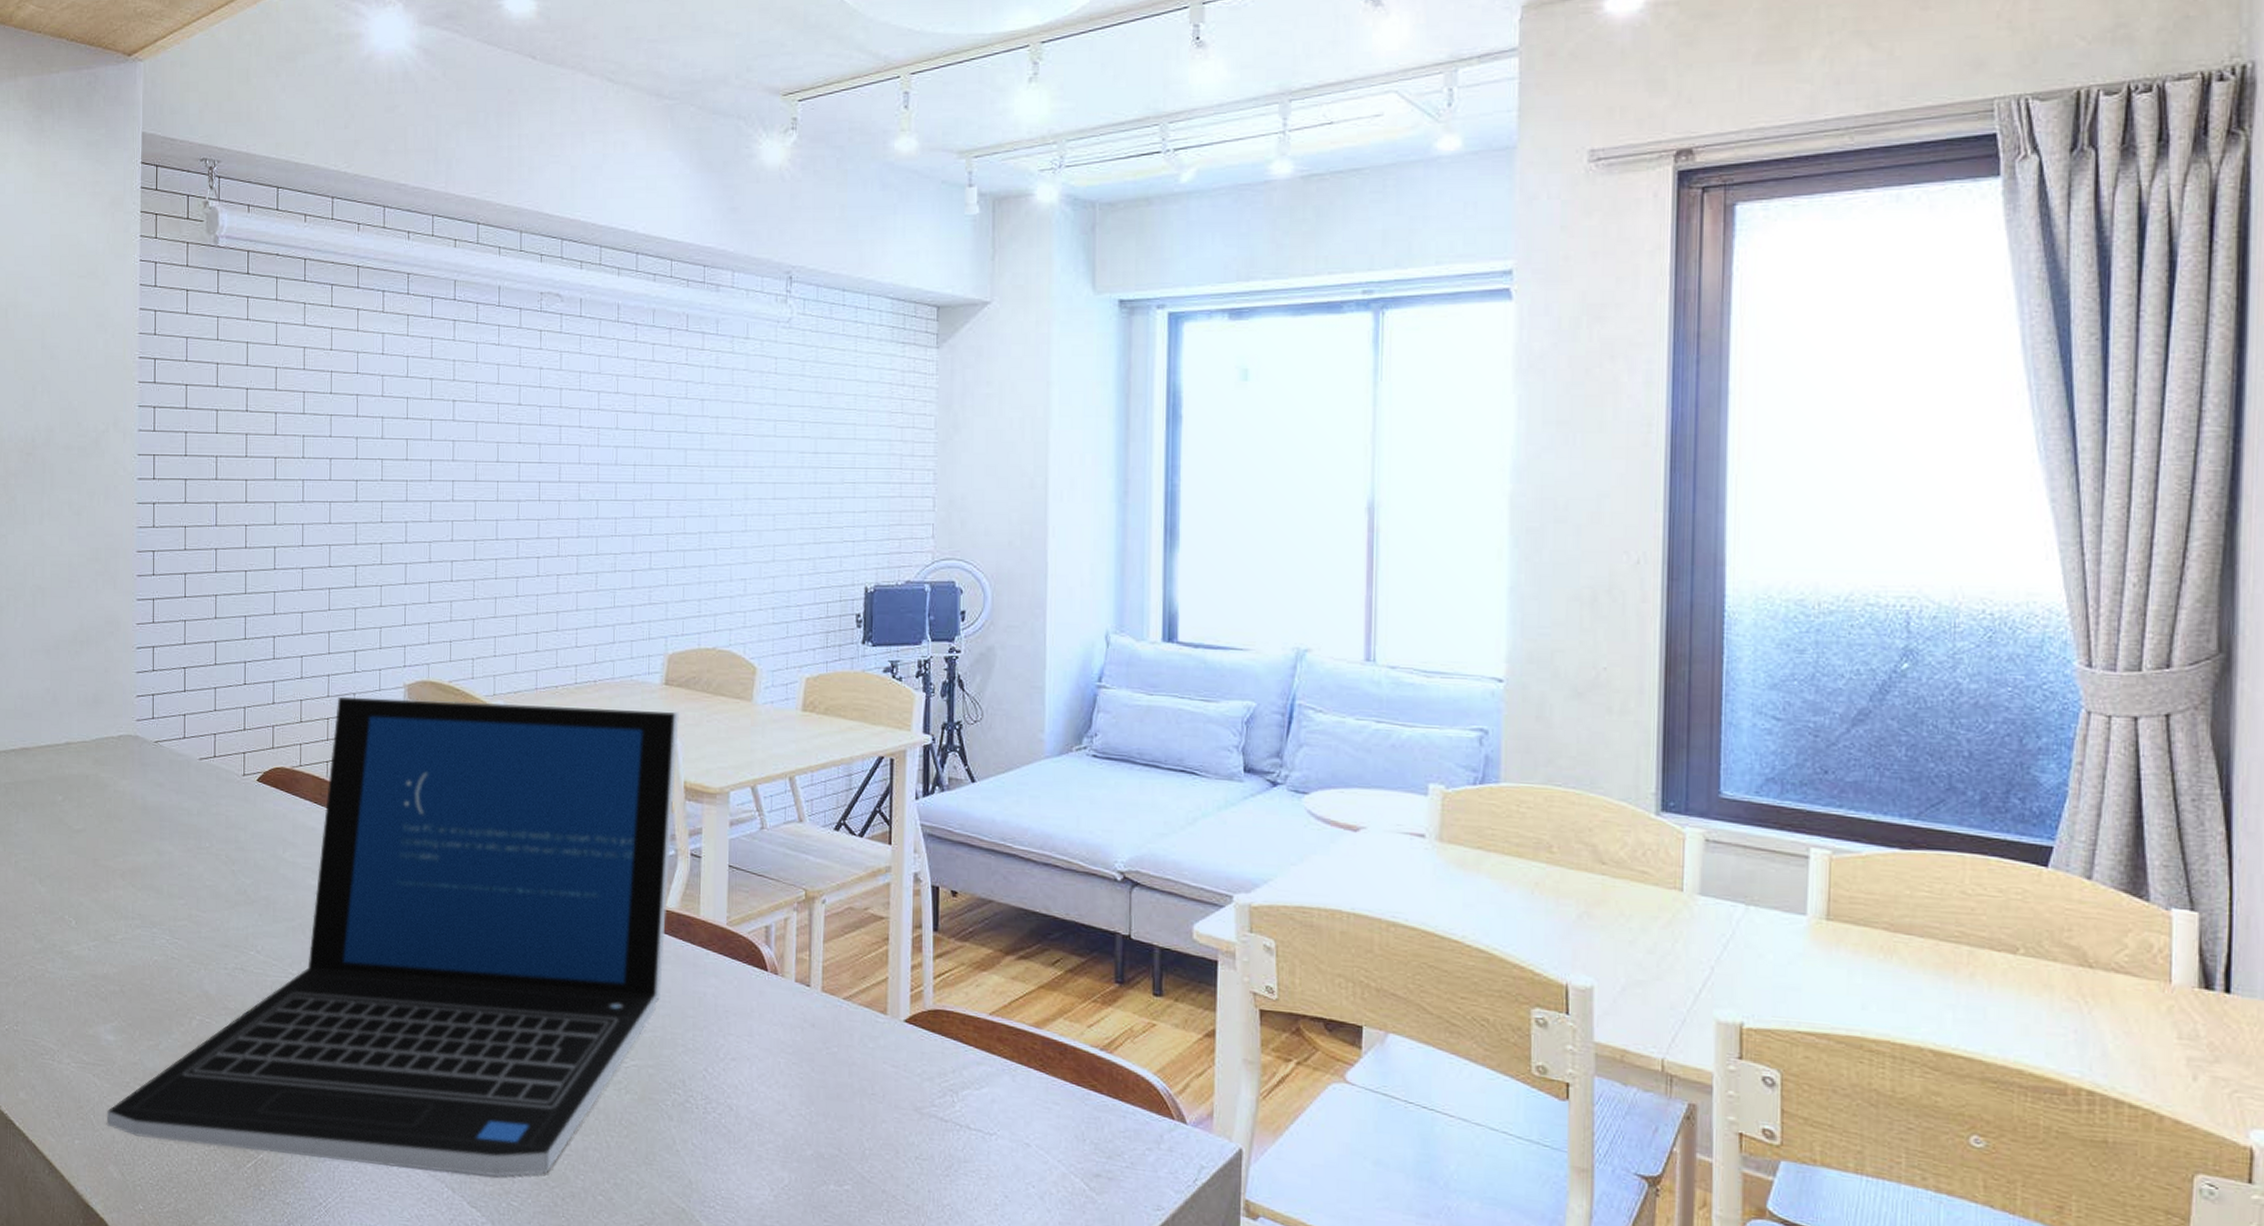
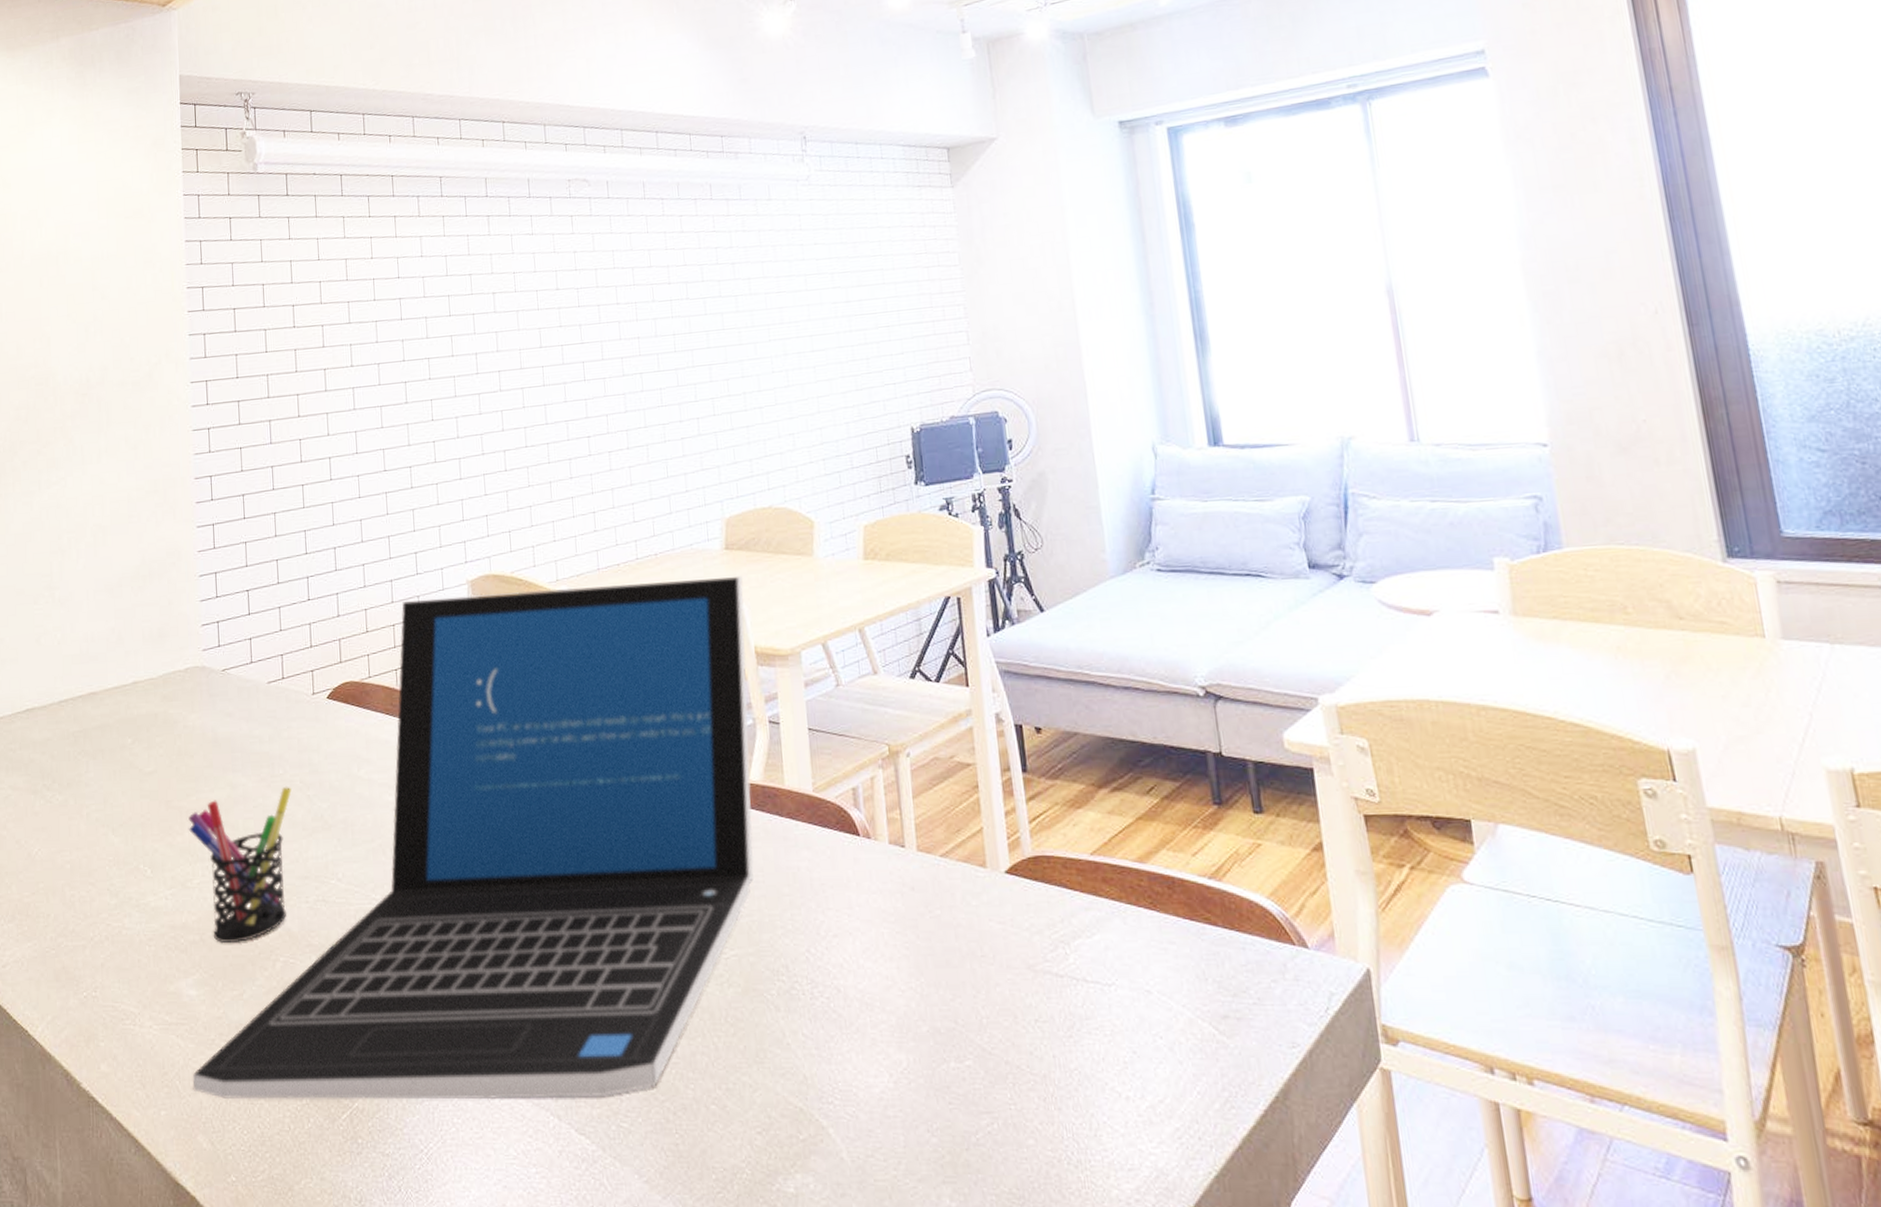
pen holder: none [113,858,217,998] -> present [188,786,292,944]

